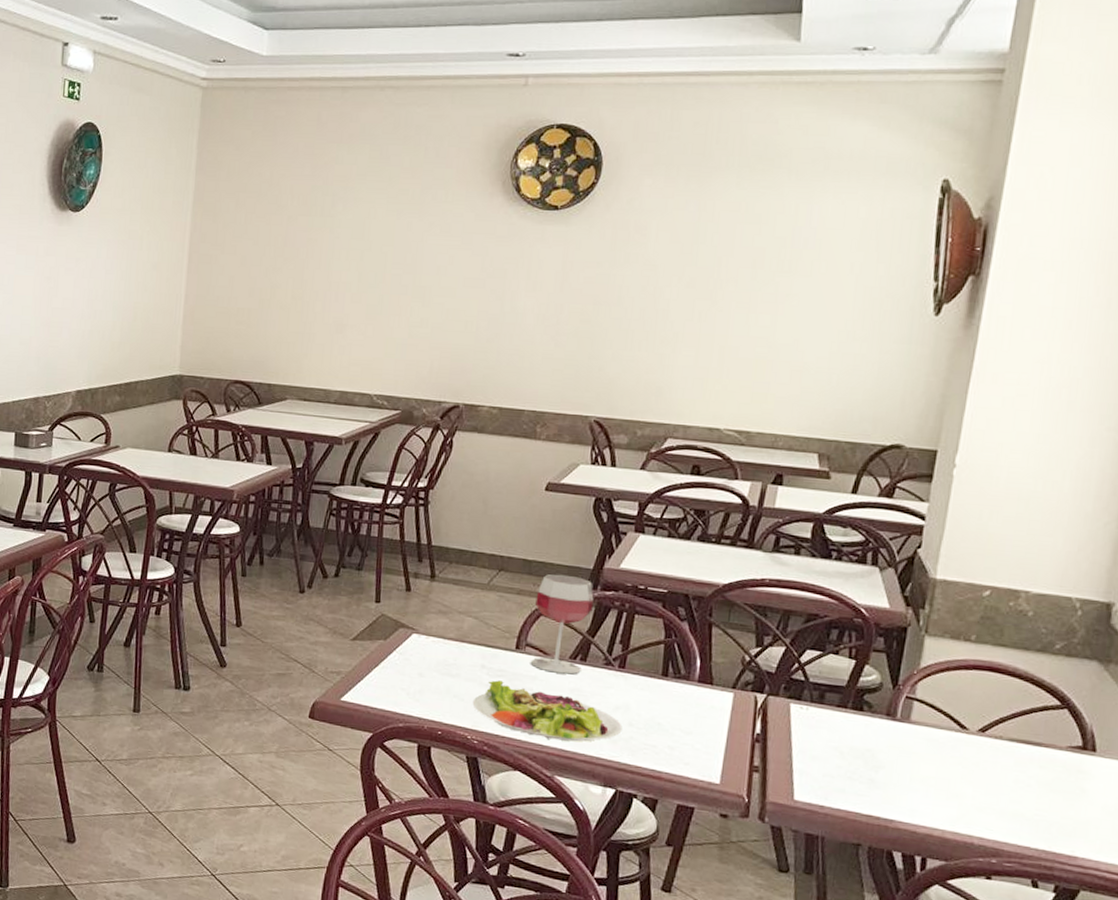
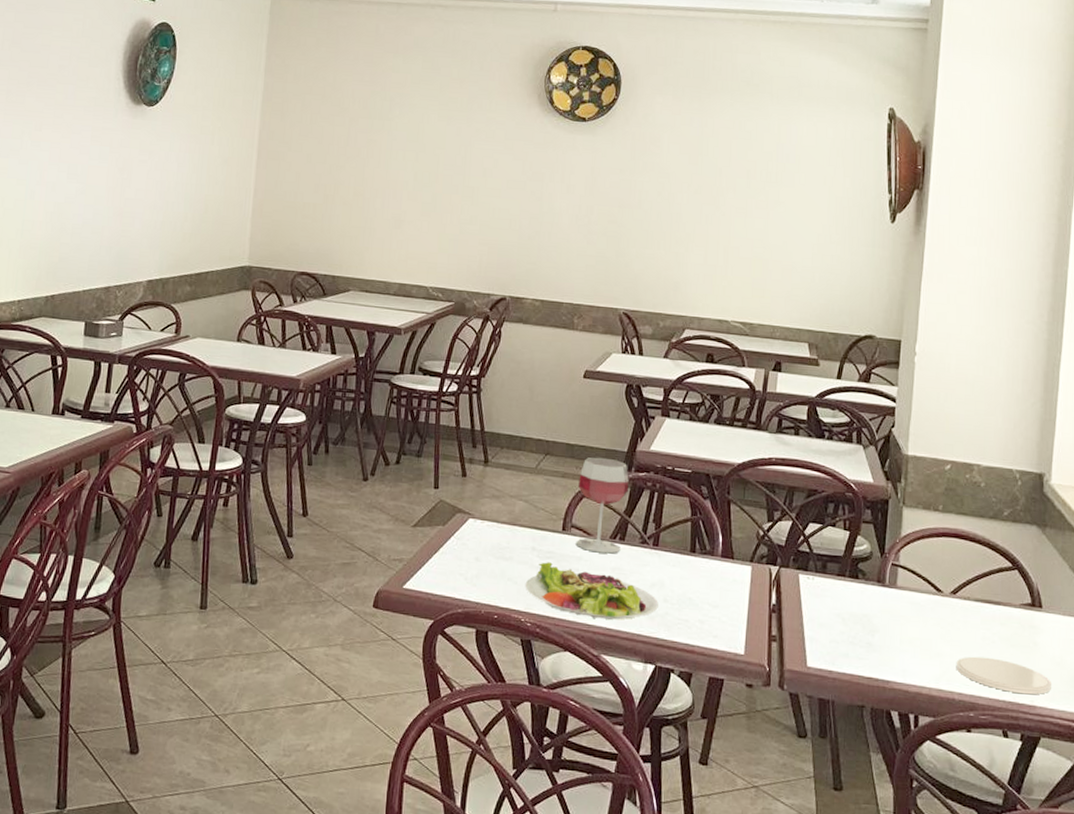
saucer: none [978,799,1100,845] -> present [956,656,1051,695]

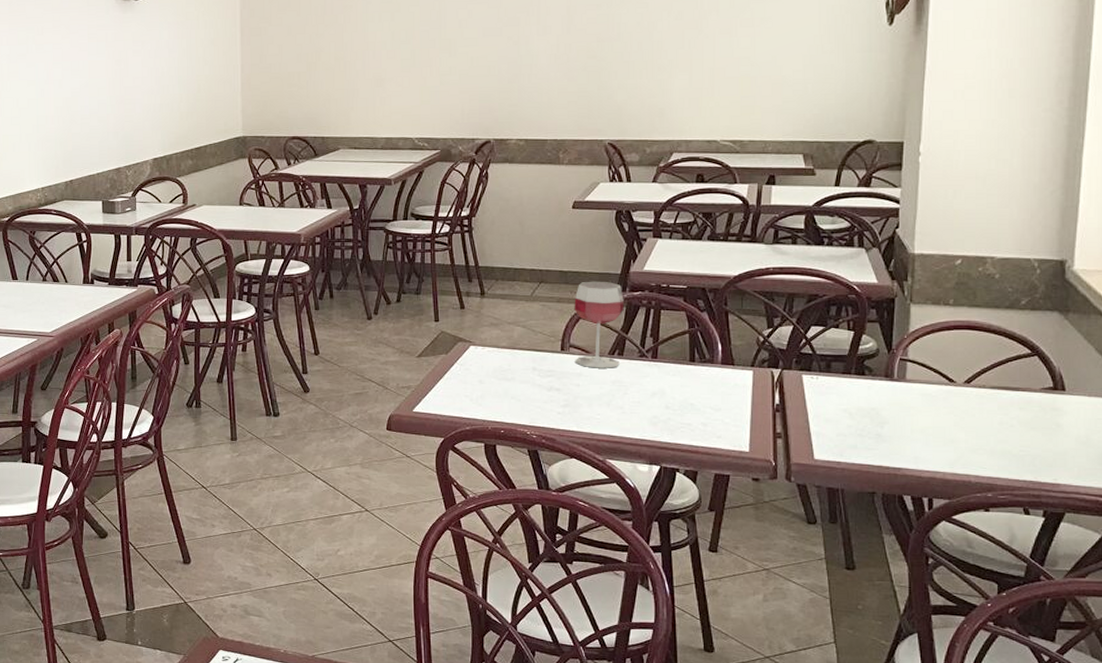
salad plate: present [525,562,658,620] -> none [528,380,660,428]
saucer: present [956,656,1051,695] -> none [971,441,1076,474]

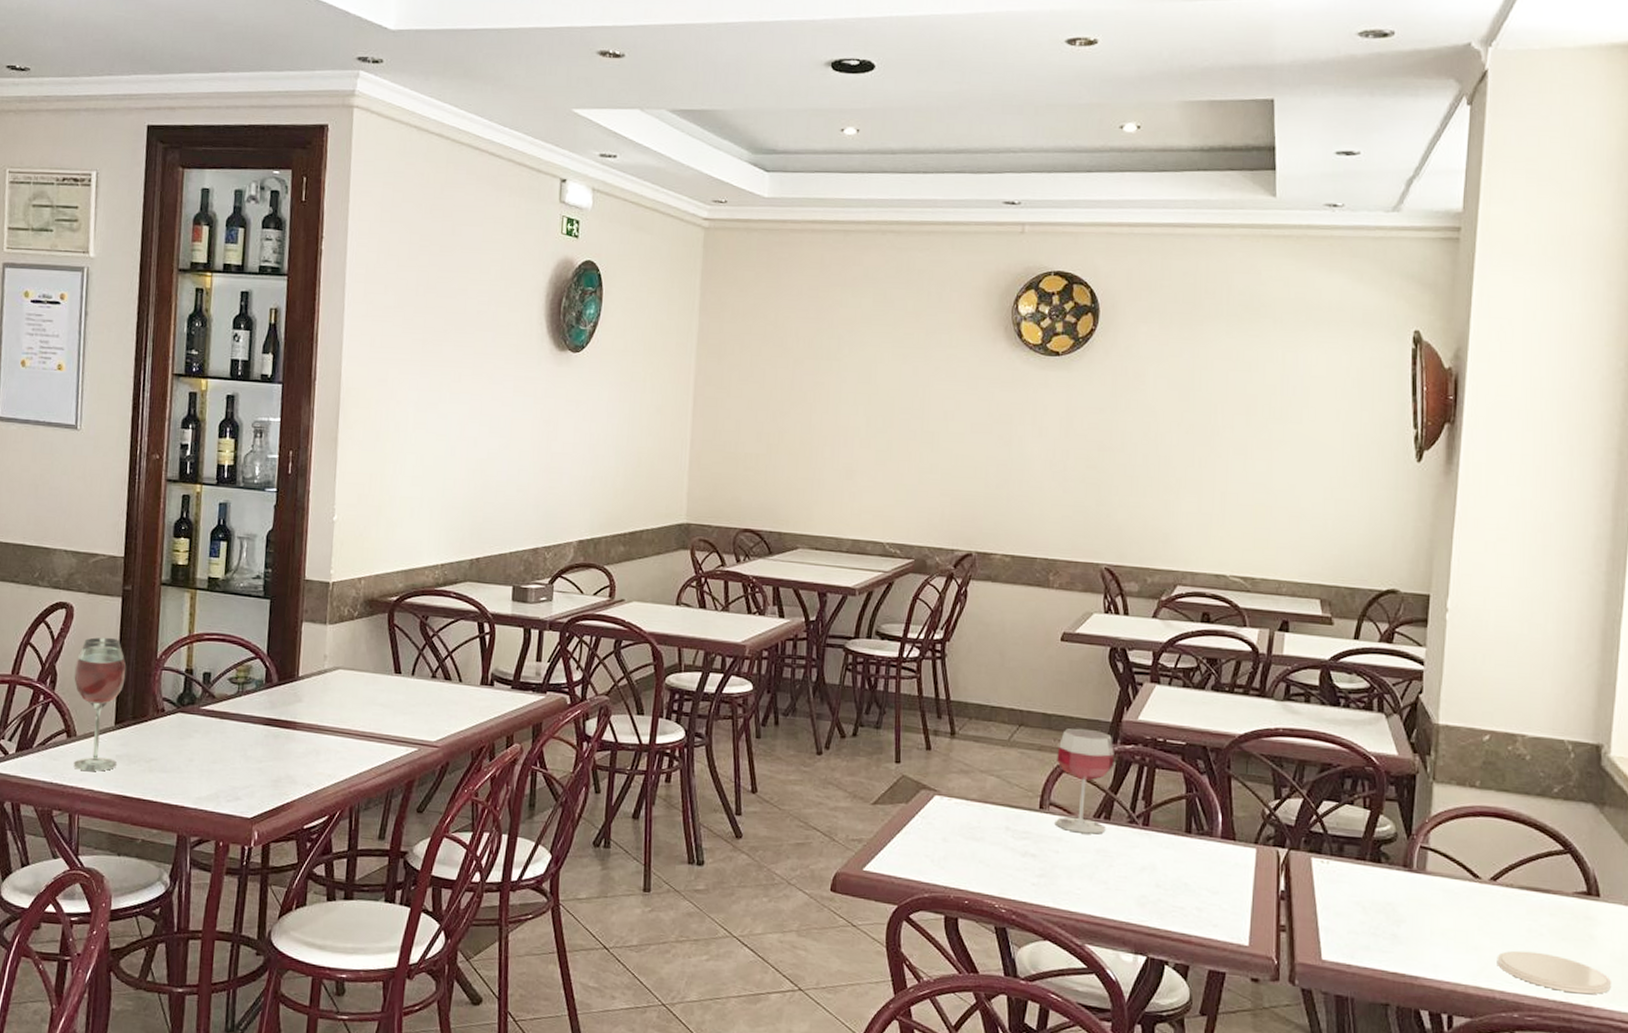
saucer: none [971,441,1076,474] -> present [1497,950,1611,995]

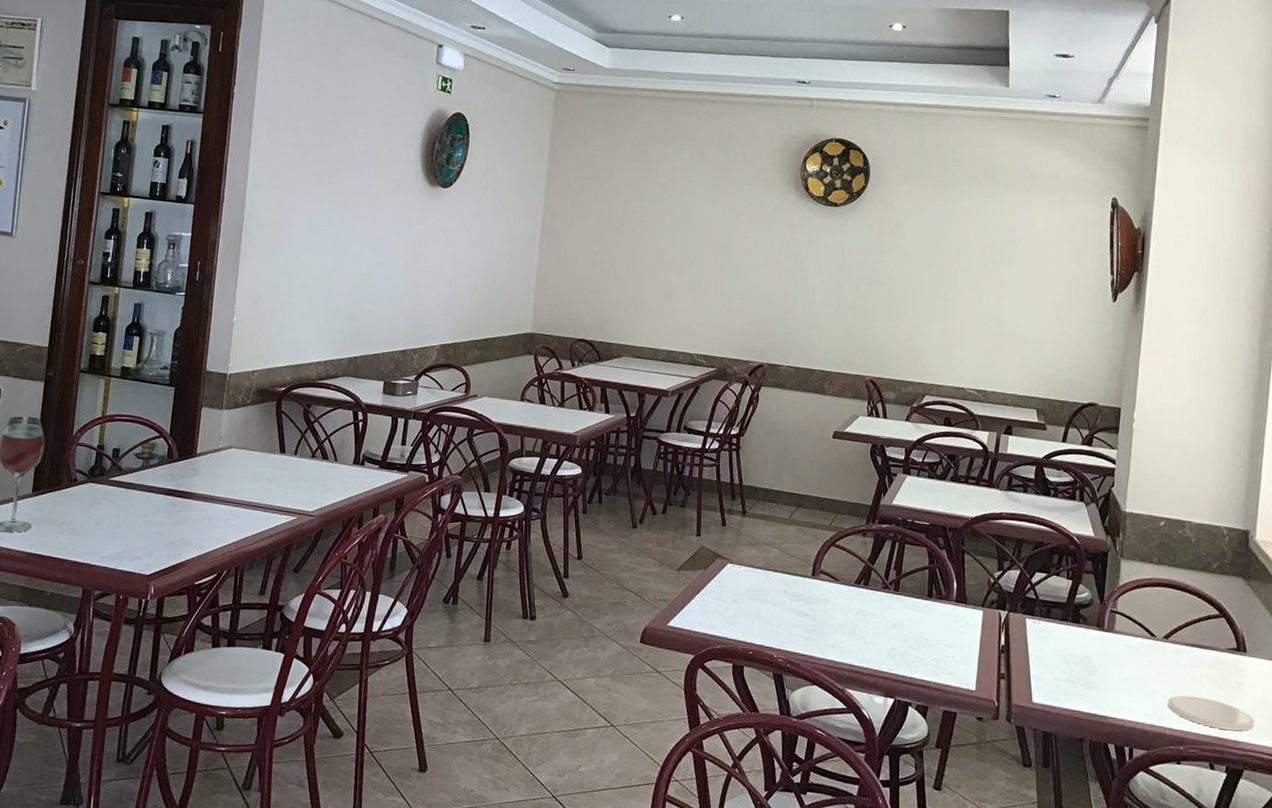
wineglass: present [1054,728,1115,834] -> none [824,510,873,597]

